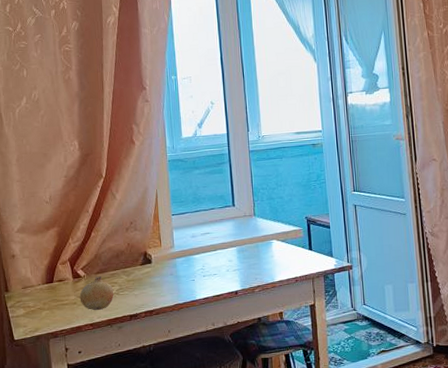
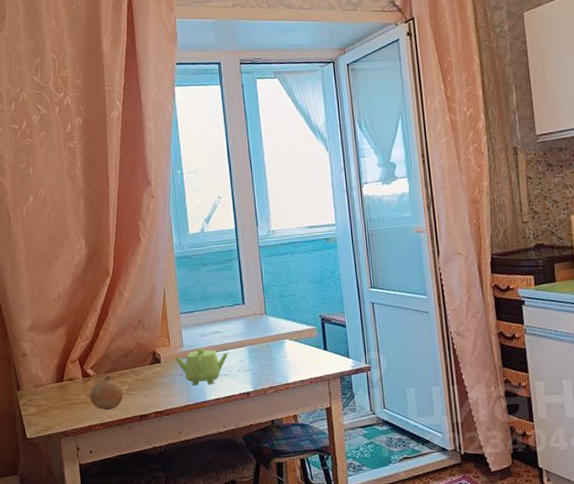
teapot: none [165,248,218,286] -> present [174,347,229,386]

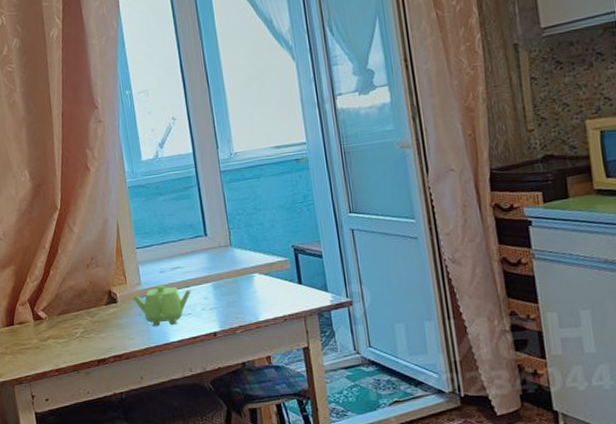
fruit: present [89,375,124,411] -> none [42,317,79,356]

